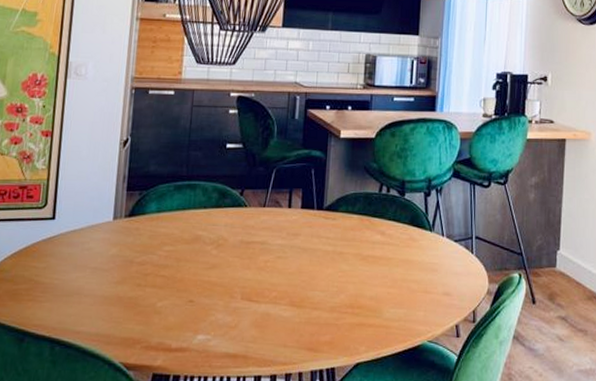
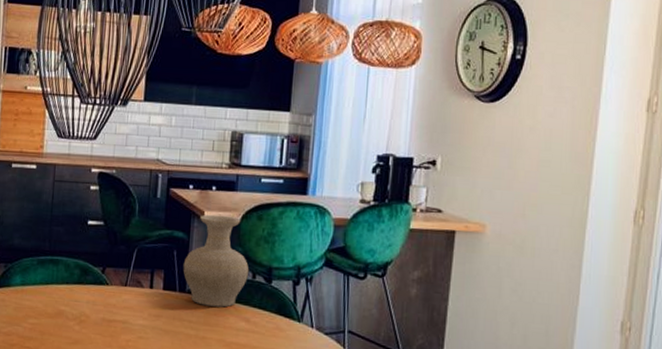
vase: none [320,133,384,222] -> present [183,214,250,308]

